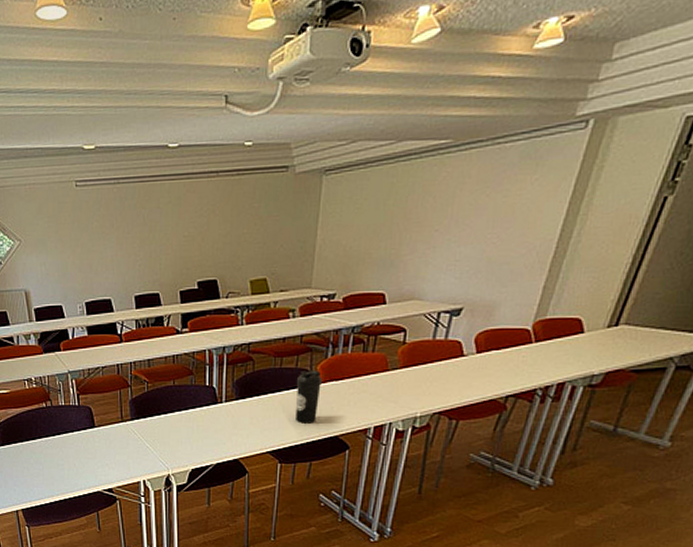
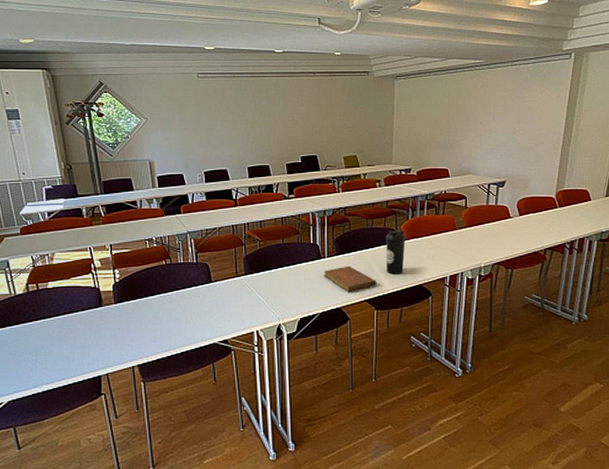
notebook: none [220,412,282,443] -> present [324,265,376,292]

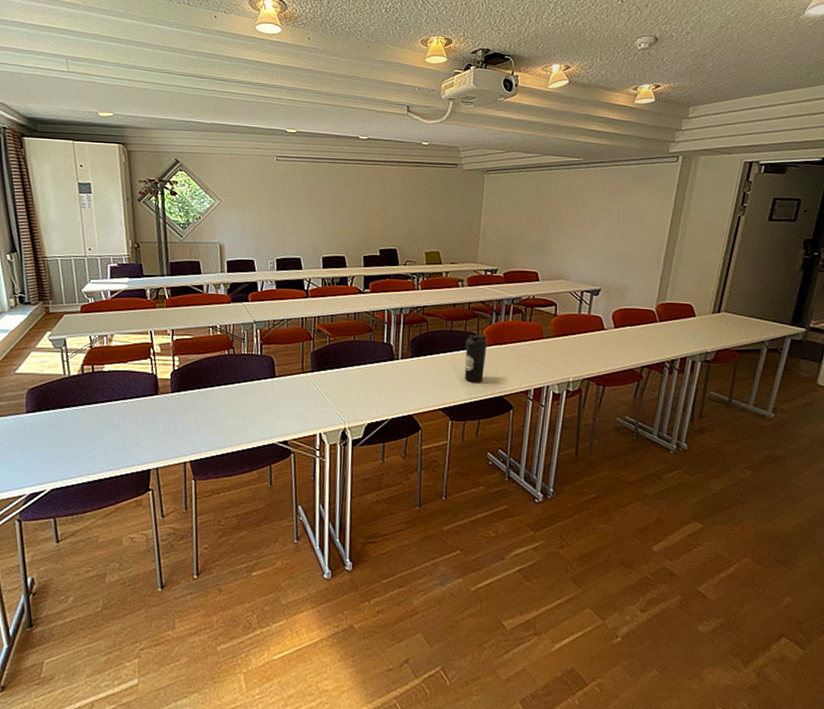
notebook: present [324,265,376,292] -> none [396,369,453,399]

